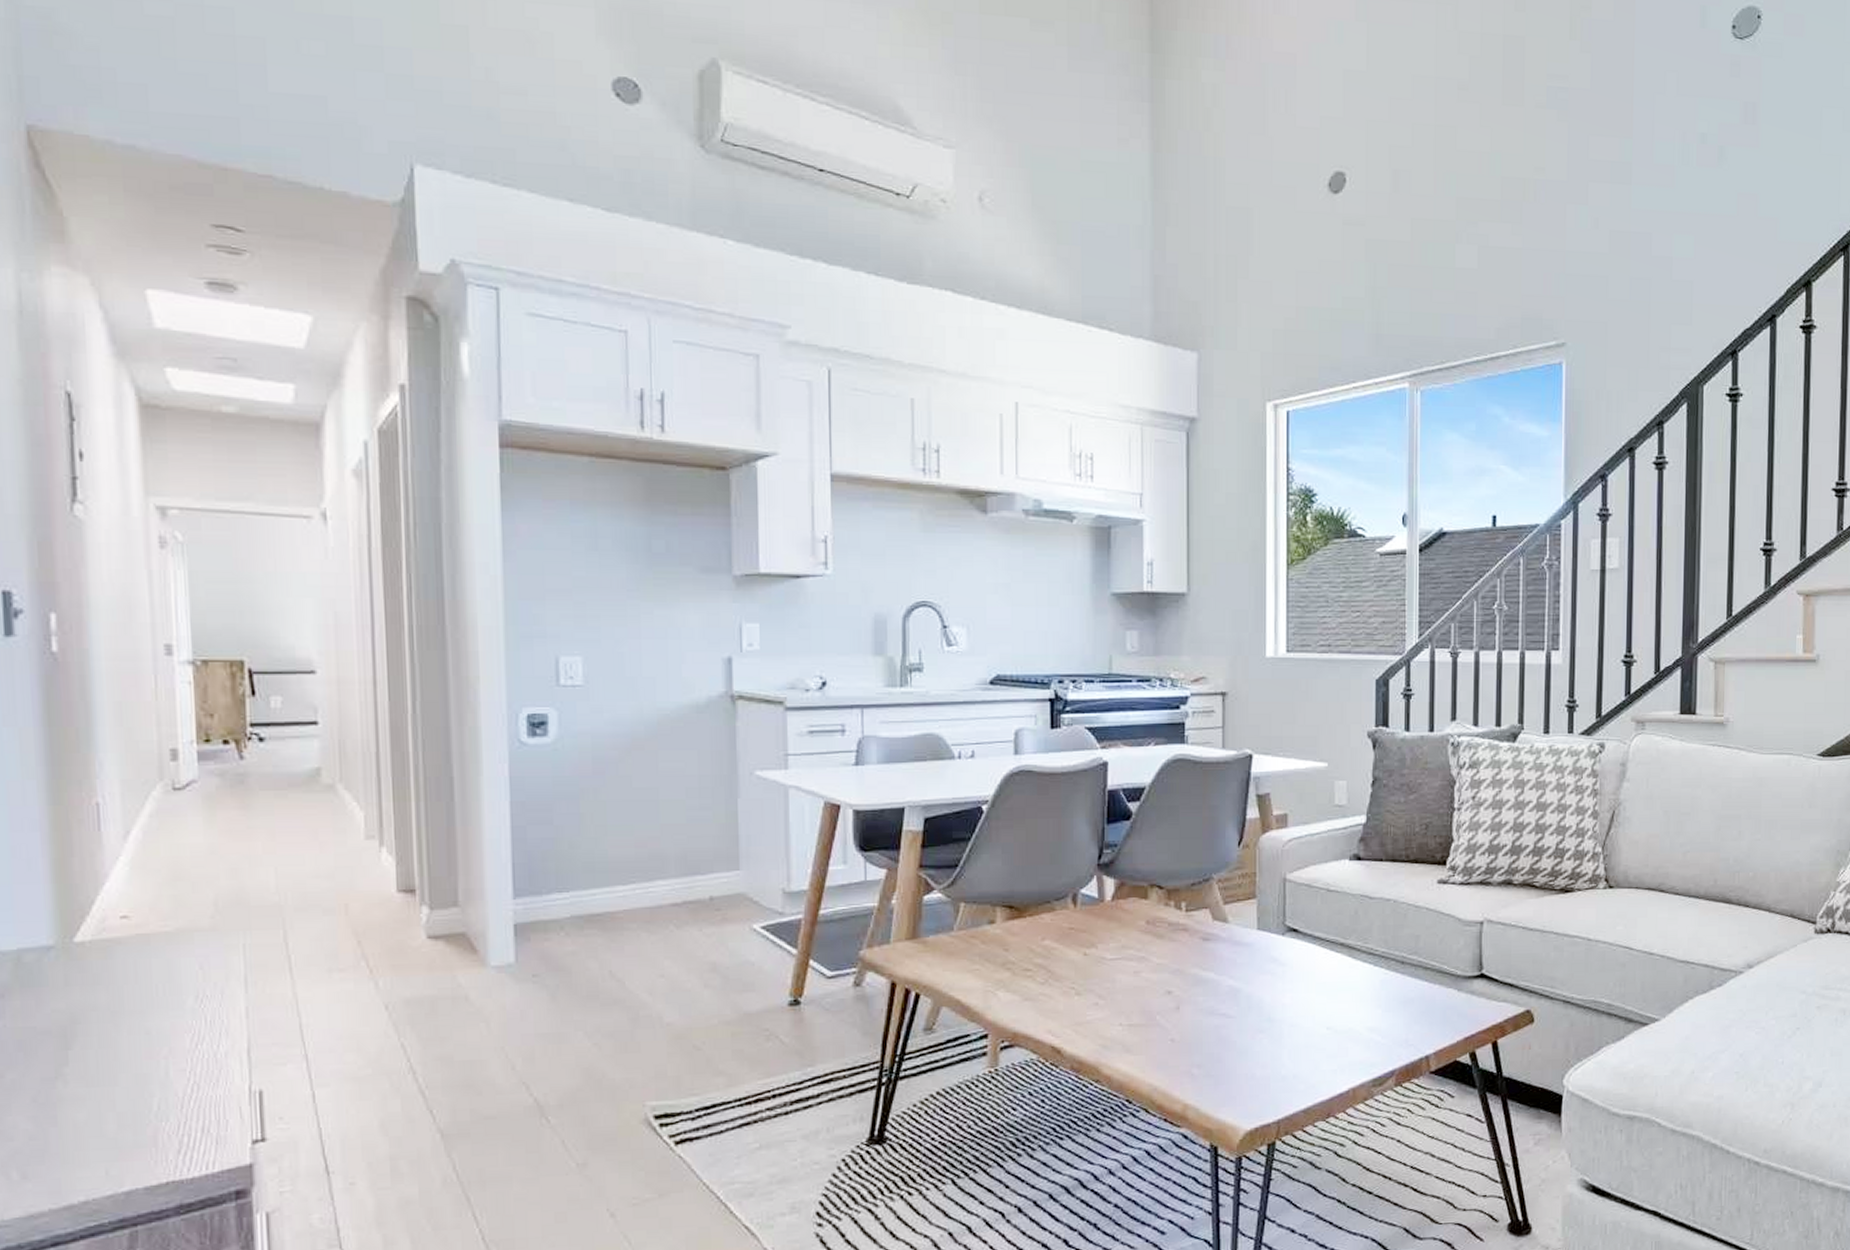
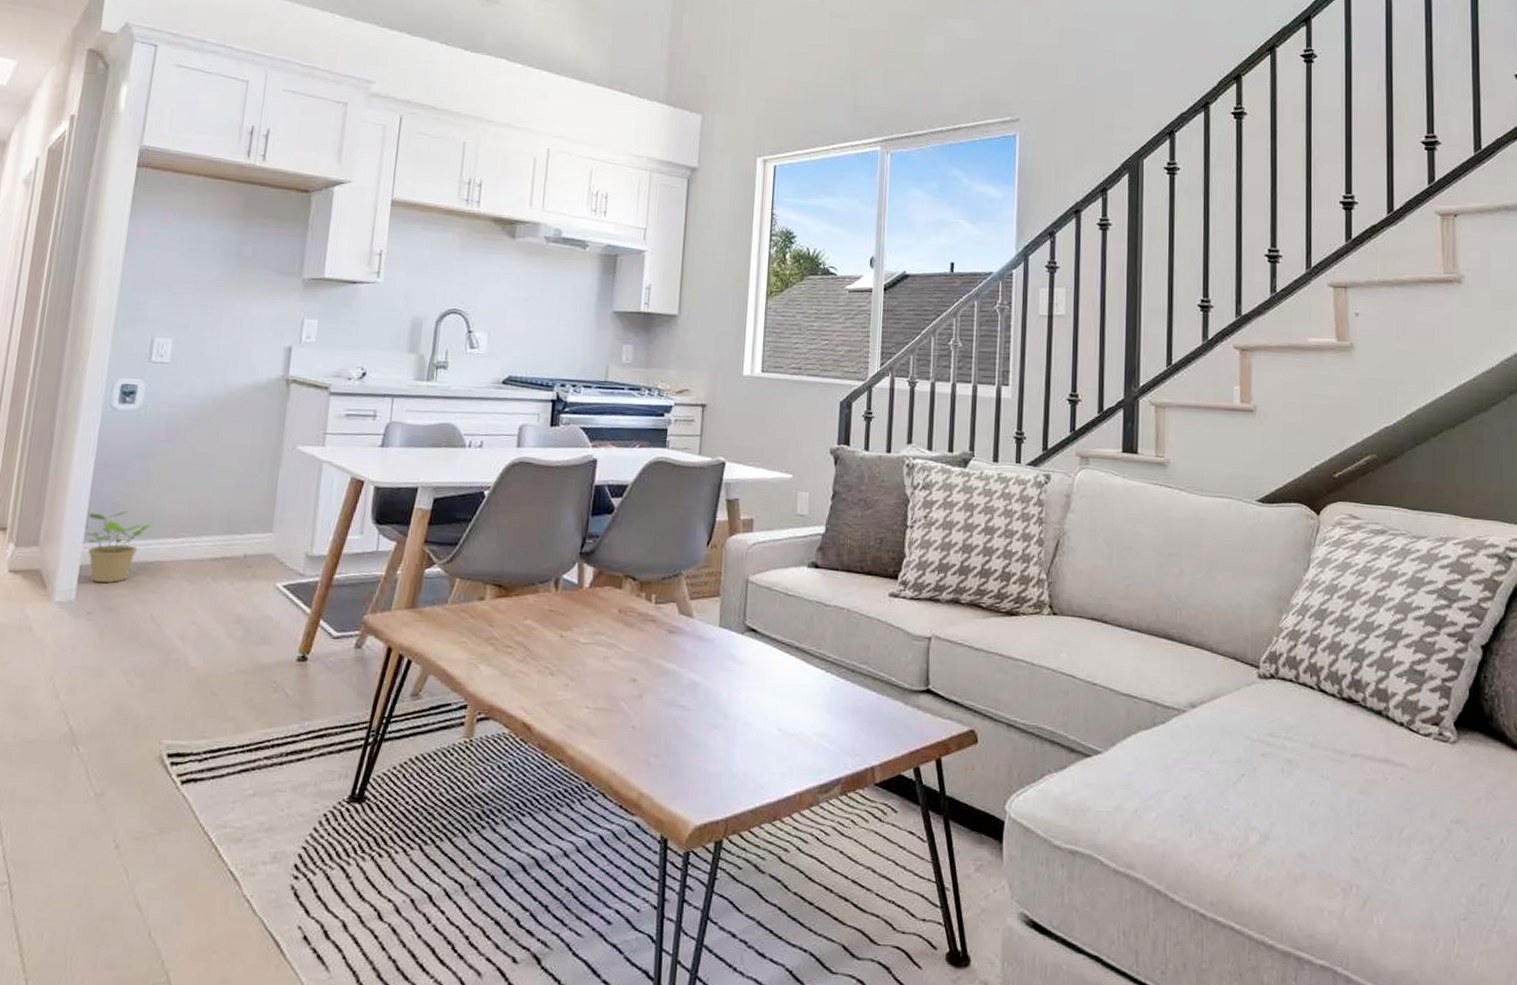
potted plant: none [512,860,592,942] -> present [85,511,151,583]

